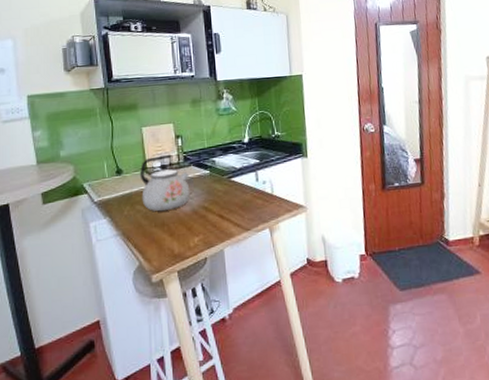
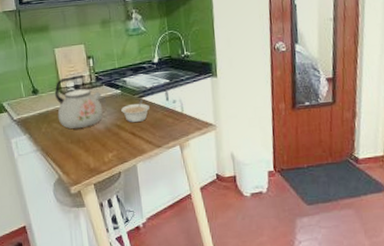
legume: none [209,181,239,205] -> present [121,100,150,123]

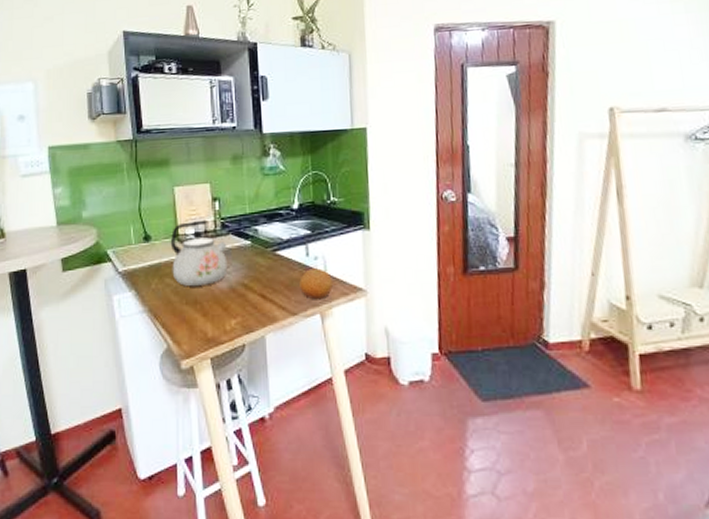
legume: present [121,100,150,123] -> none [250,254,285,283]
fruit: none [162,109,189,135] -> present [299,268,333,300]

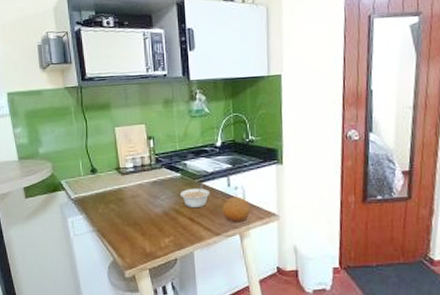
kettle: present [170,219,228,287] -> none [113,155,162,212]
legume: none [250,254,285,283] -> present [180,185,210,209]

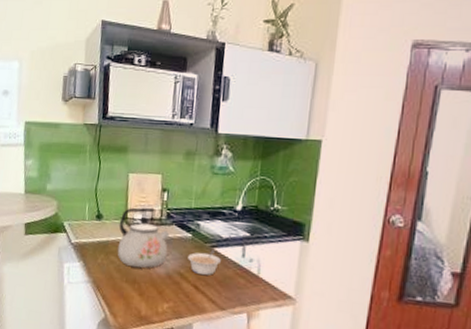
kettle: none [113,155,162,212] -> present [117,207,170,268]
fruit: present [222,197,250,223] -> none [231,269,264,301]

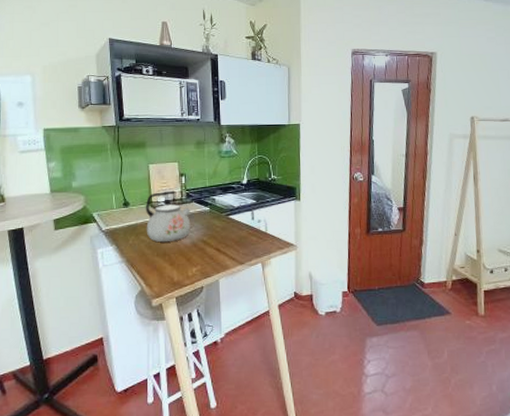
legume: present [188,250,221,276] -> none [208,218,236,240]

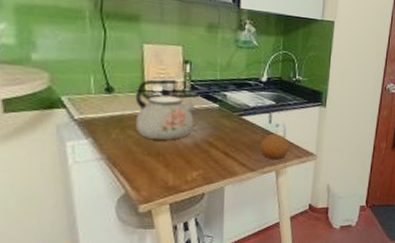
fruit: none [246,229,271,253] -> present [260,134,289,160]

